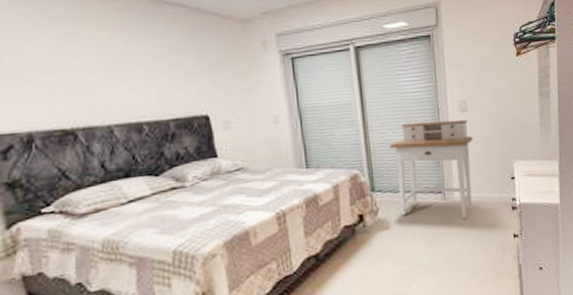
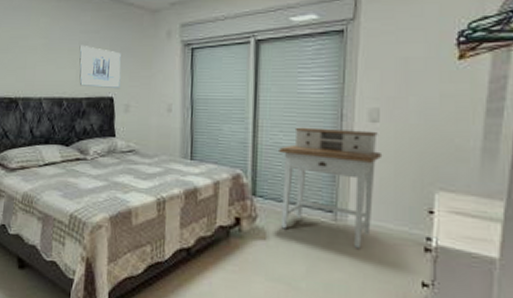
wall art: none [155,60,215,107] -> present [79,45,121,89]

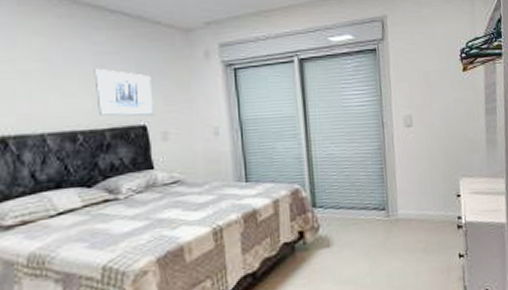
desk: present [279,127,383,250] -> none [332,134,419,238]

